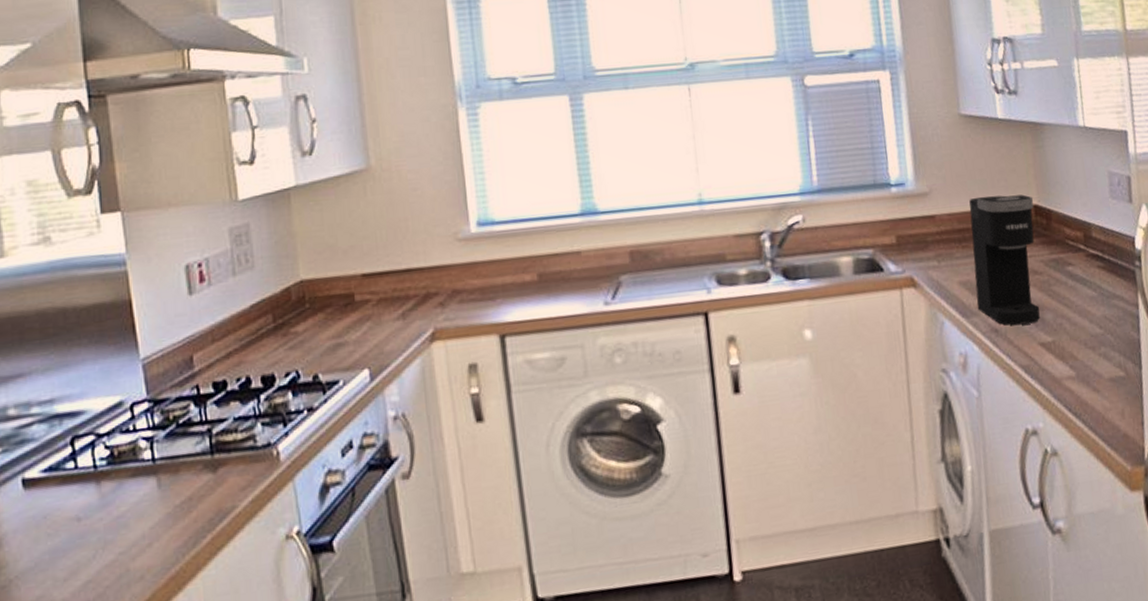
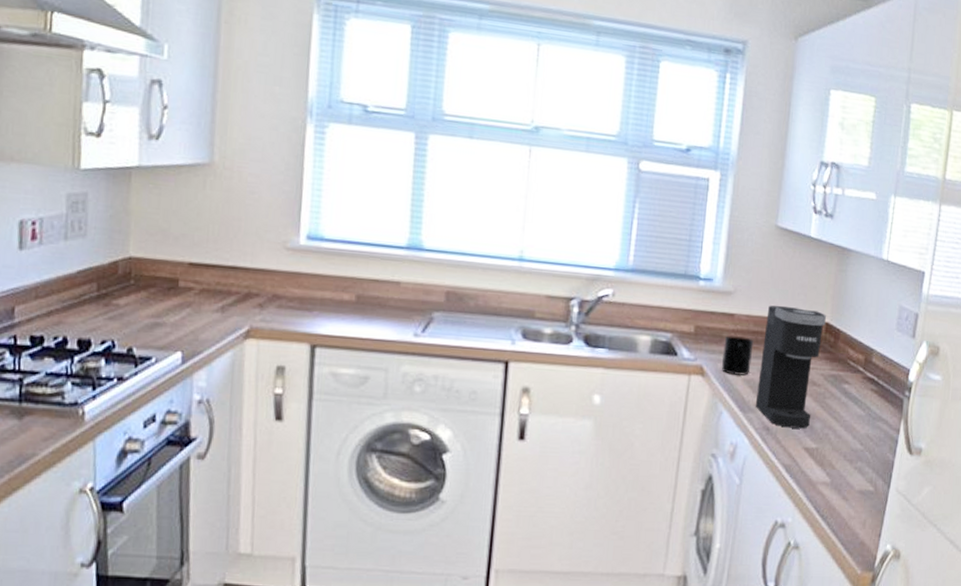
mug: none [930,237,965,280] -> present [721,336,754,376]

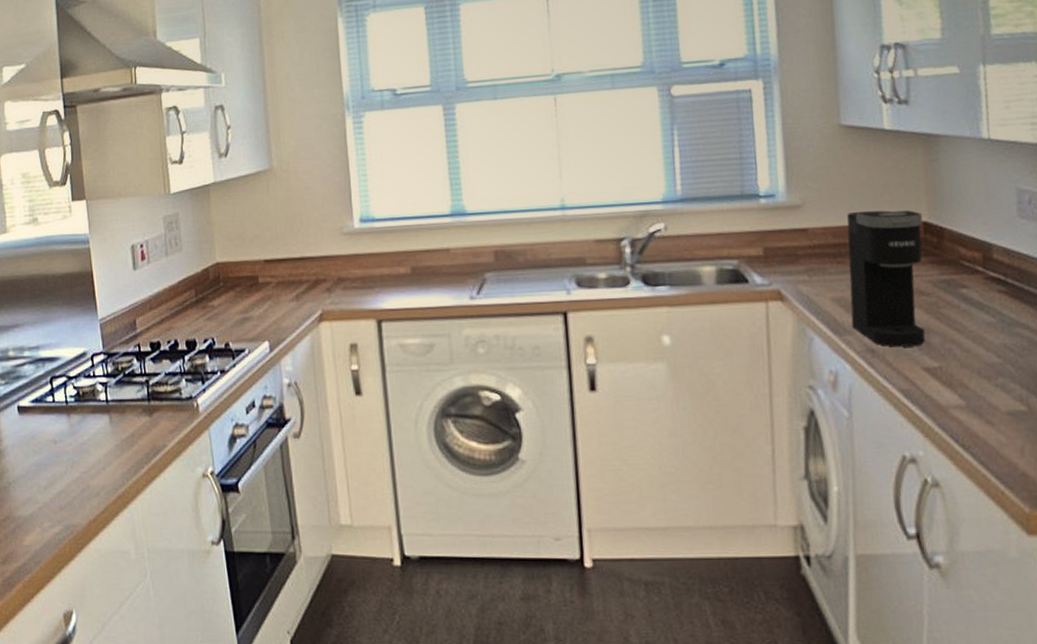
mug: present [721,336,754,376] -> none [801,252,839,296]

